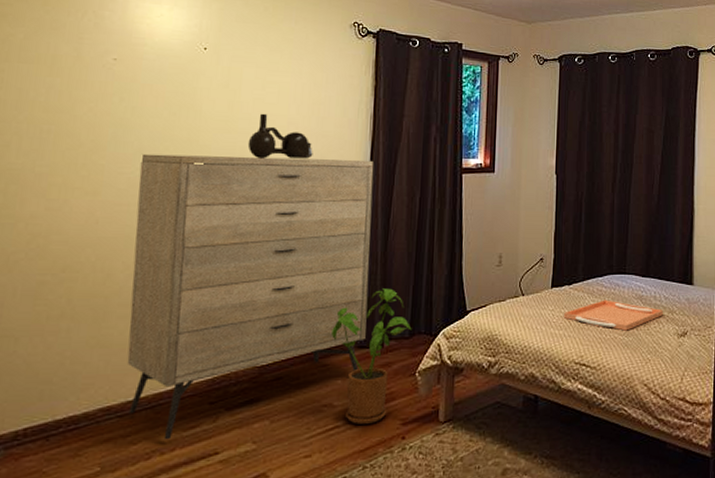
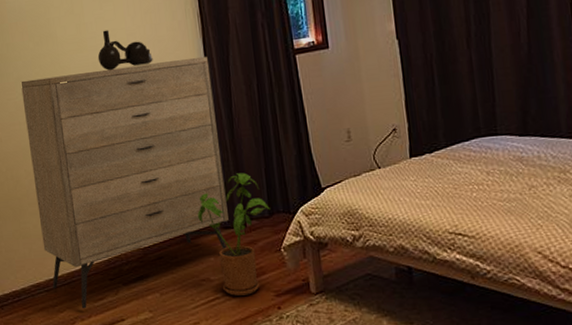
serving tray: present [563,300,664,331] -> none [427,164,553,197]

